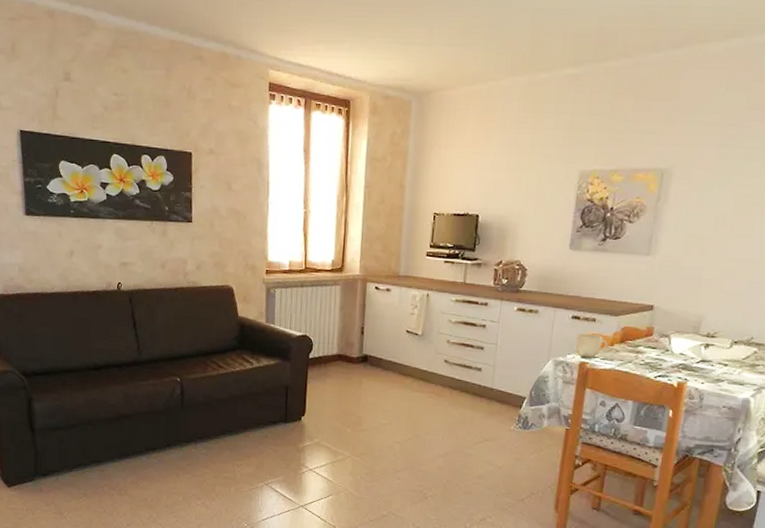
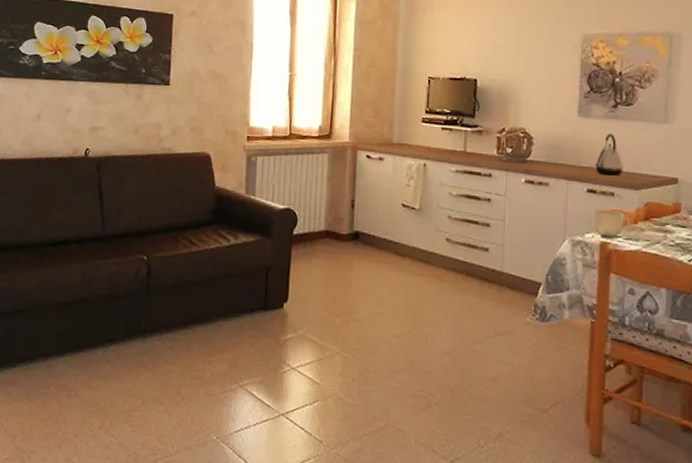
kettle: none [581,265,607,304] -> present [595,134,624,176]

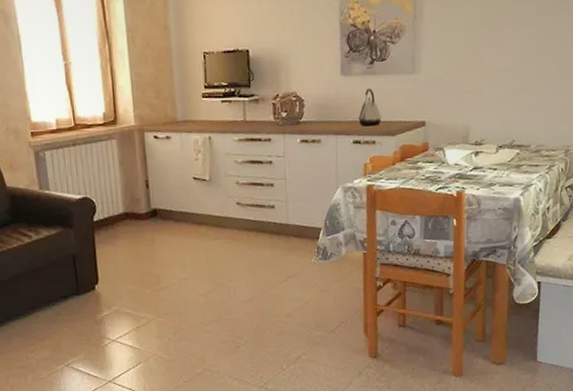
cup: present [594,208,631,238] -> none [360,156,390,180]

